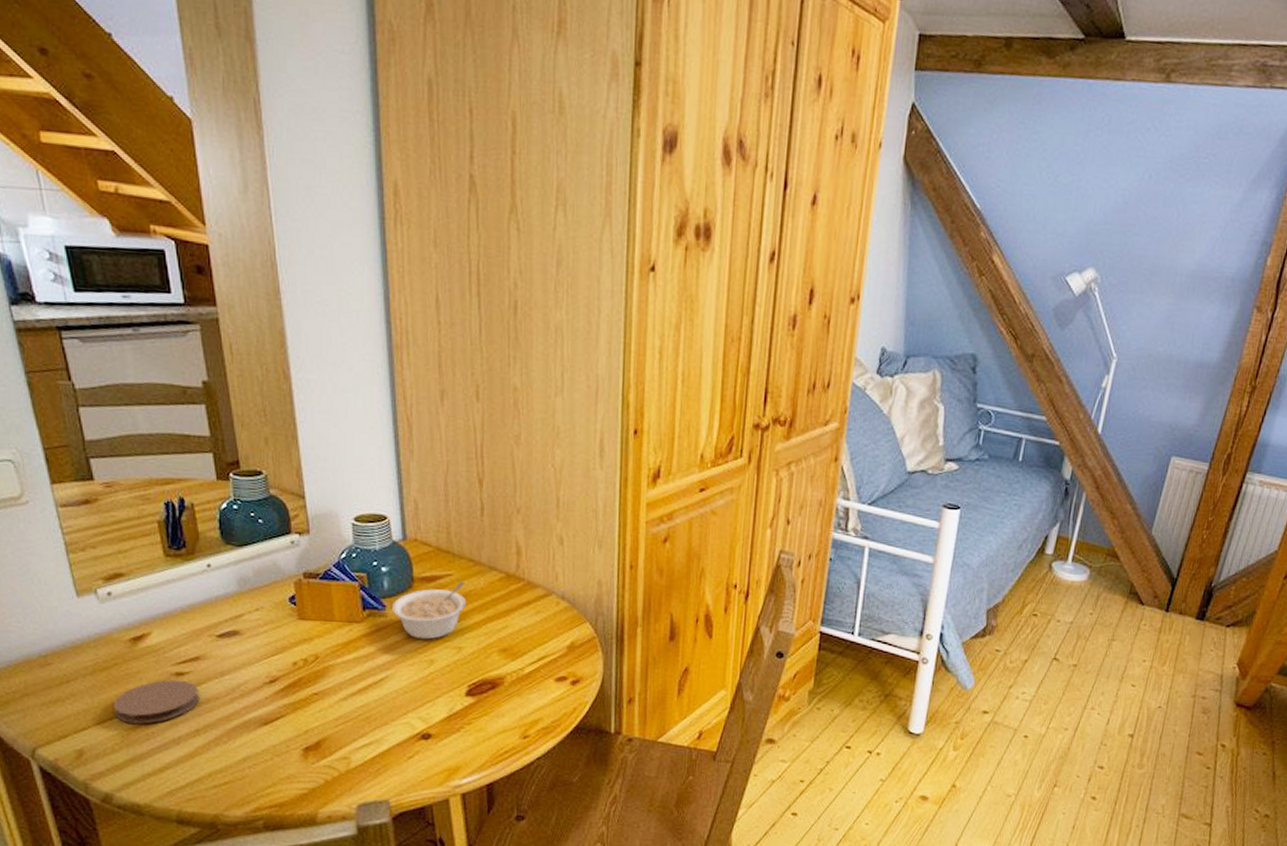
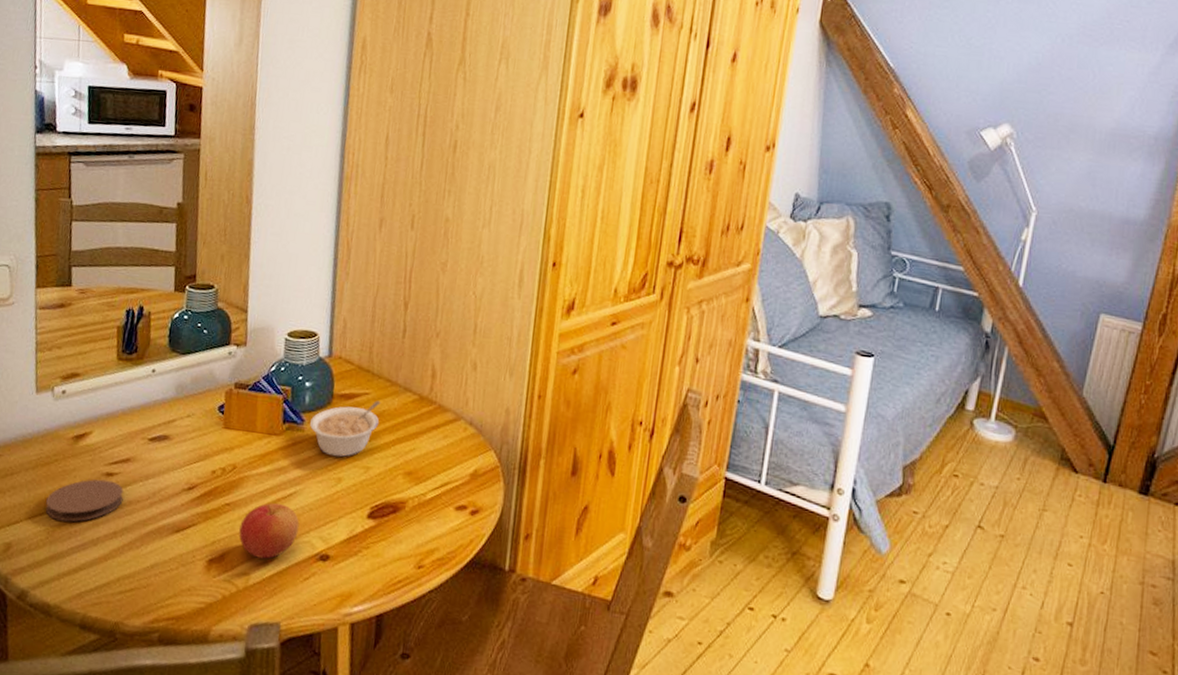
apple: none [332,689,395,743] -> present [239,503,300,560]

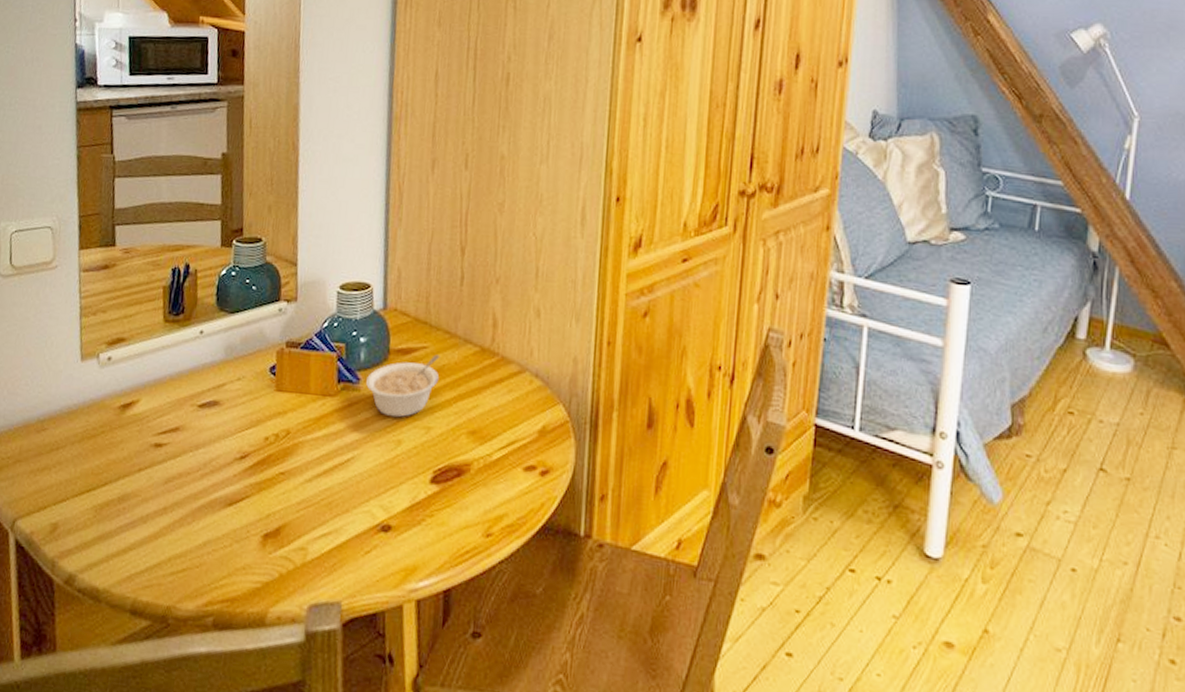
coaster: present [45,479,123,522] -> none [92,450,173,498]
apple: present [239,503,300,560] -> none [295,470,359,532]

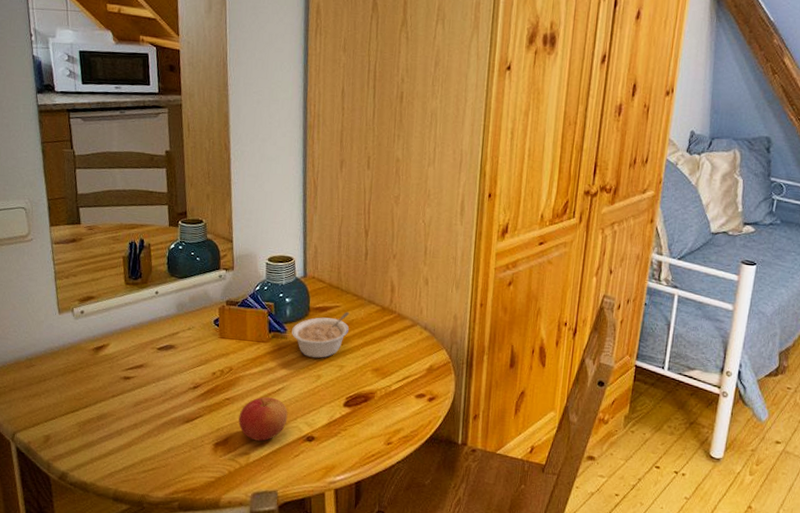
apple: none [295,470,359,532] -> present [238,397,288,442]

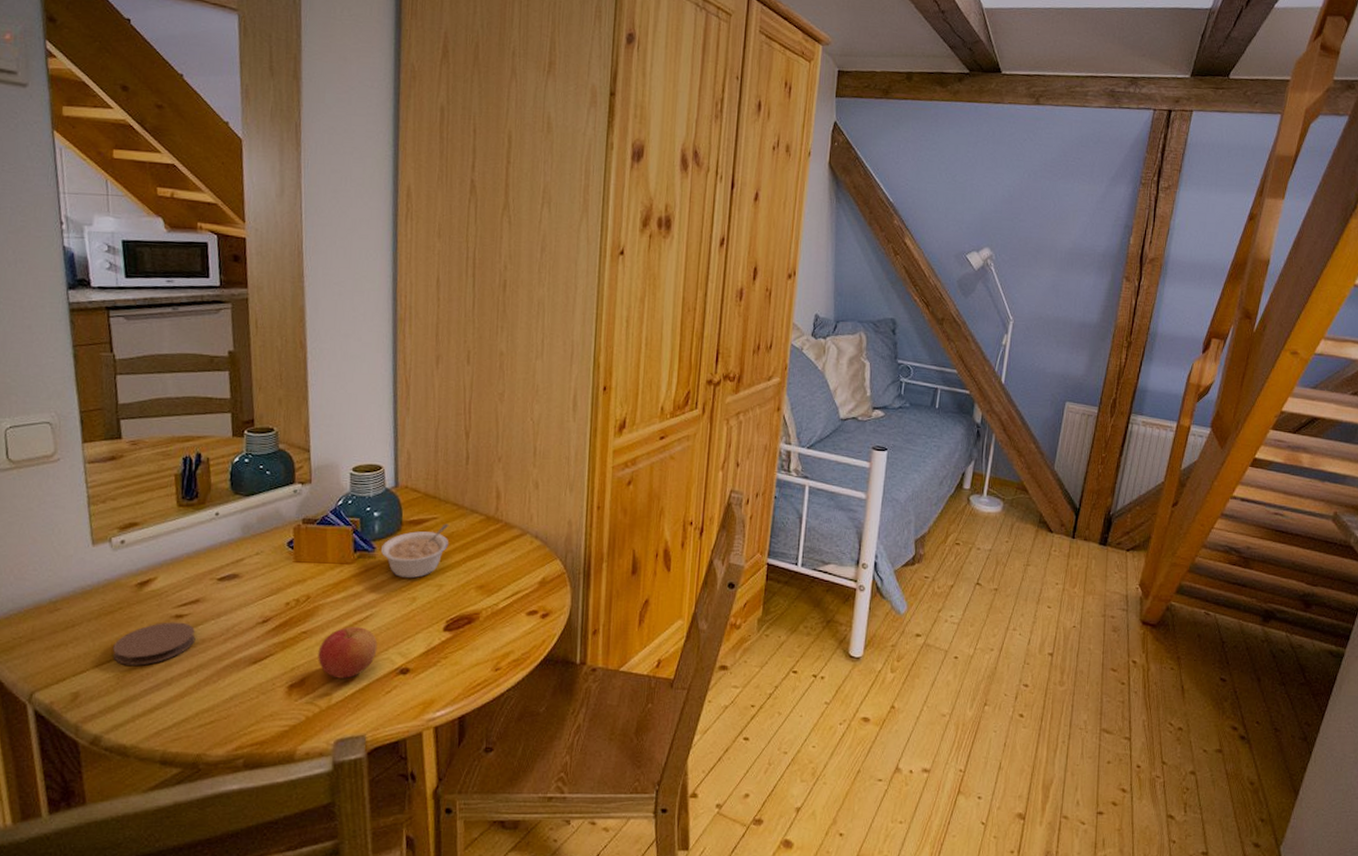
coaster: none [75,382,140,417] -> present [113,622,196,666]

